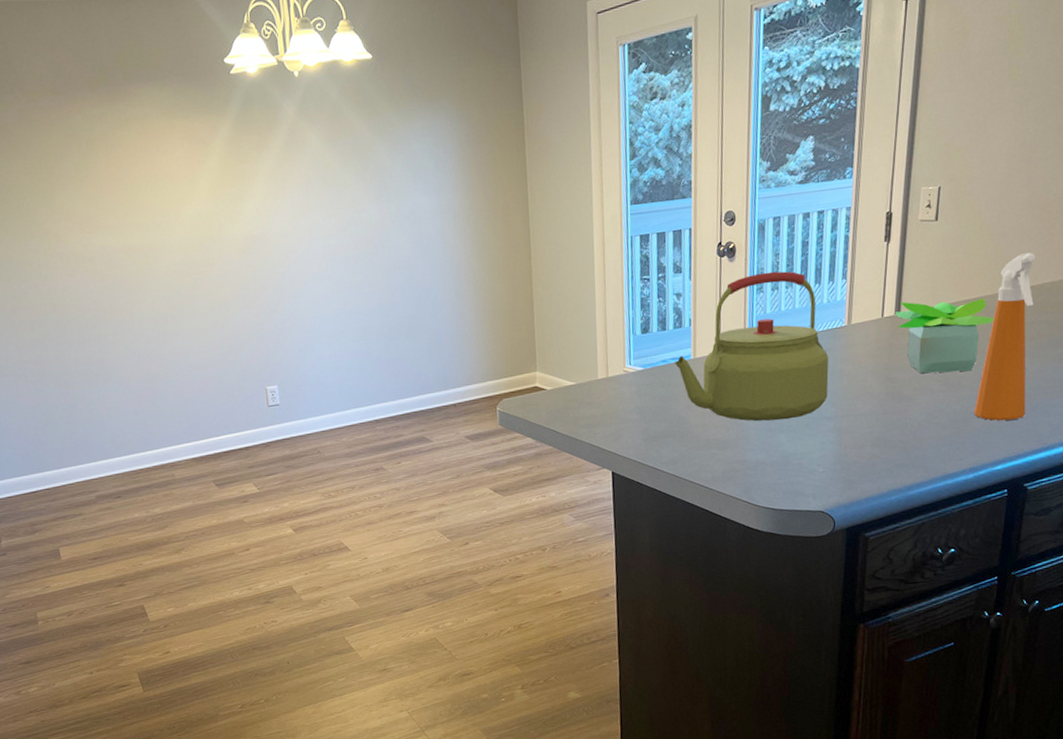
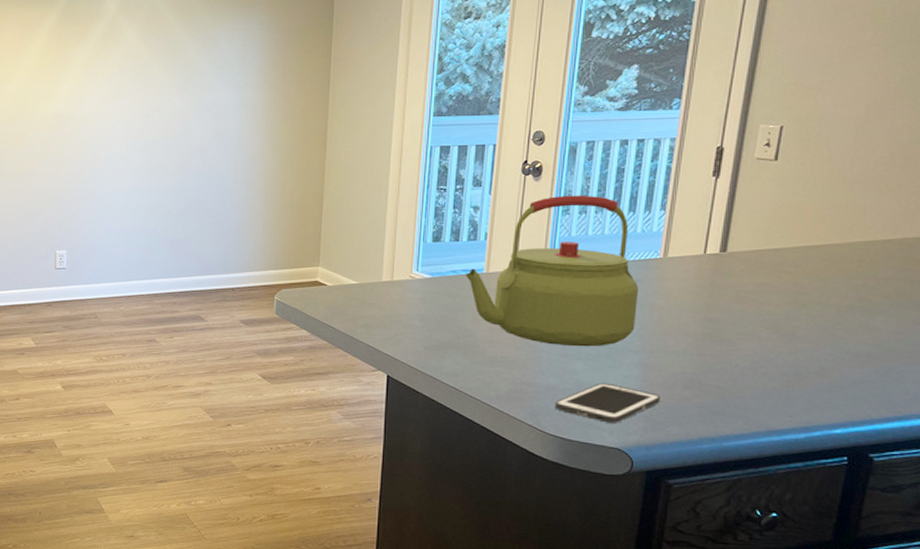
cell phone: none [764,451,854,489] -> present [554,382,660,423]
potted plant: present [895,298,995,374] -> none [720,240,842,322]
spray bottle: present [973,252,1036,421] -> none [809,204,897,381]

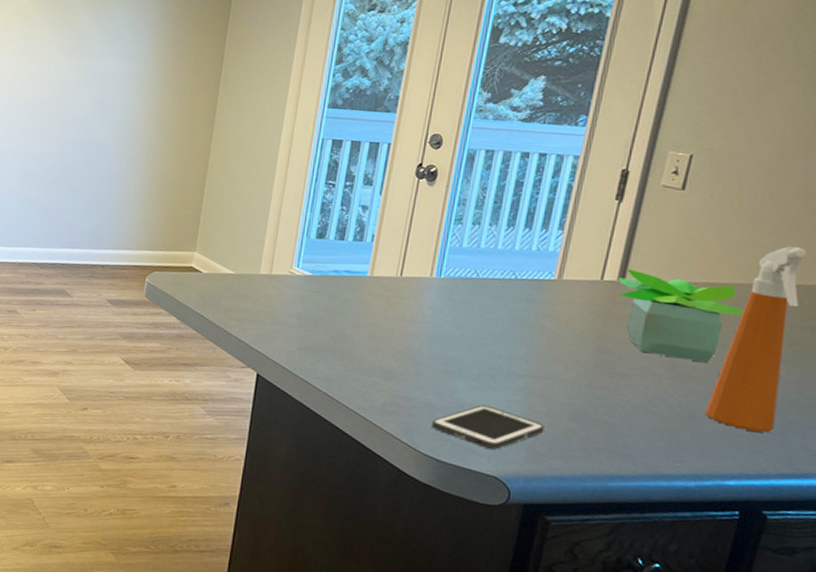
kettle: present [464,195,639,347] -> none [347,203,530,367]
potted plant: none [720,240,842,322] -> present [617,268,745,363]
spray bottle: none [809,204,897,381] -> present [704,246,807,433]

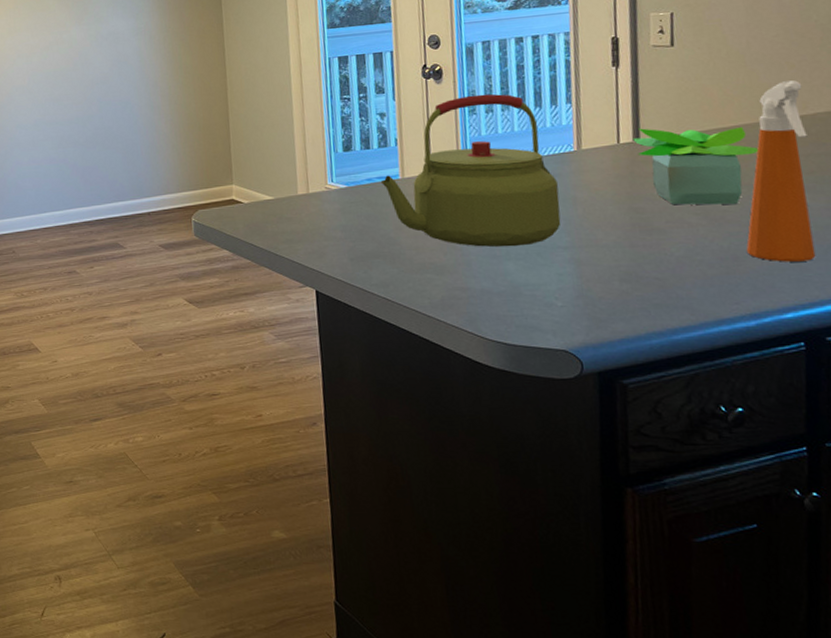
kettle: none [347,203,530,367] -> present [380,94,561,247]
cell phone: present [431,404,544,450] -> none [491,282,600,324]

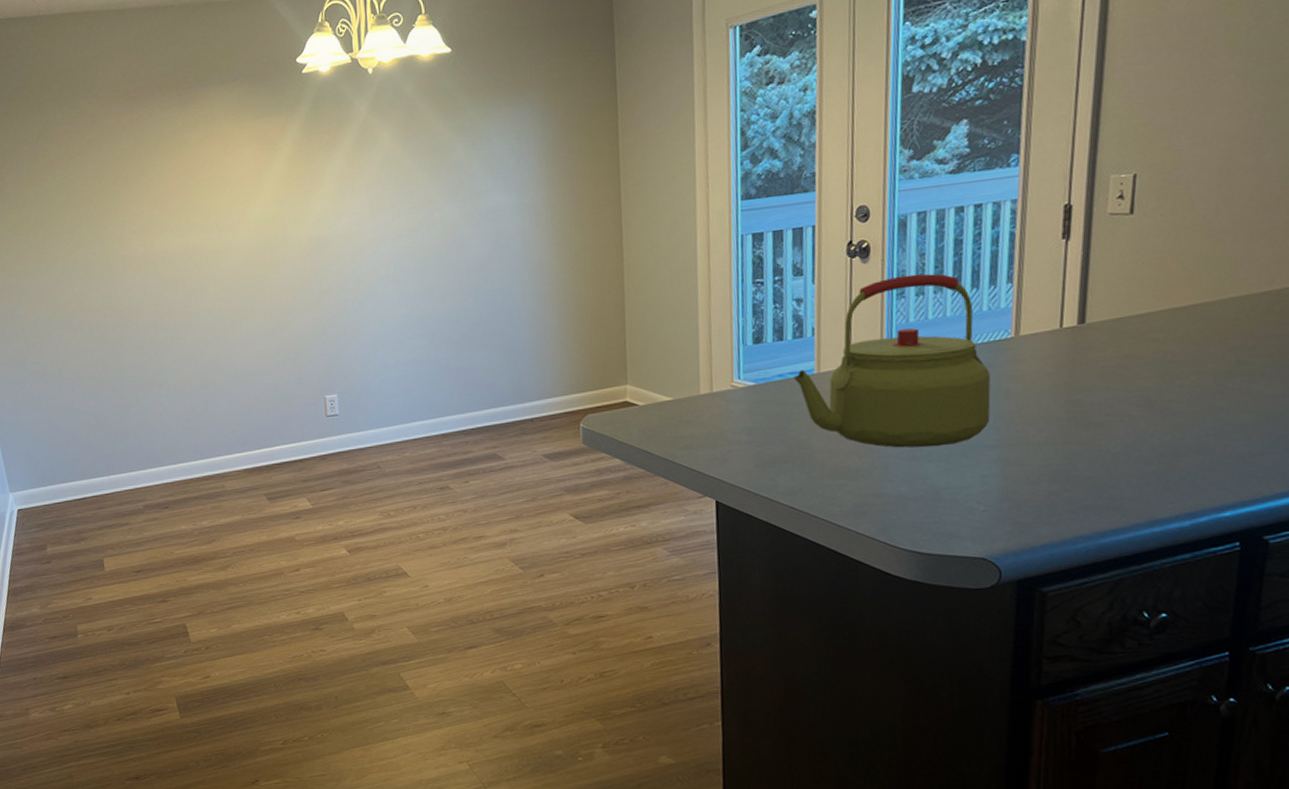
potted plant: present [633,126,759,205] -> none [1077,305,1215,396]
spray bottle: present [746,80,816,262] -> none [1188,251,1271,456]

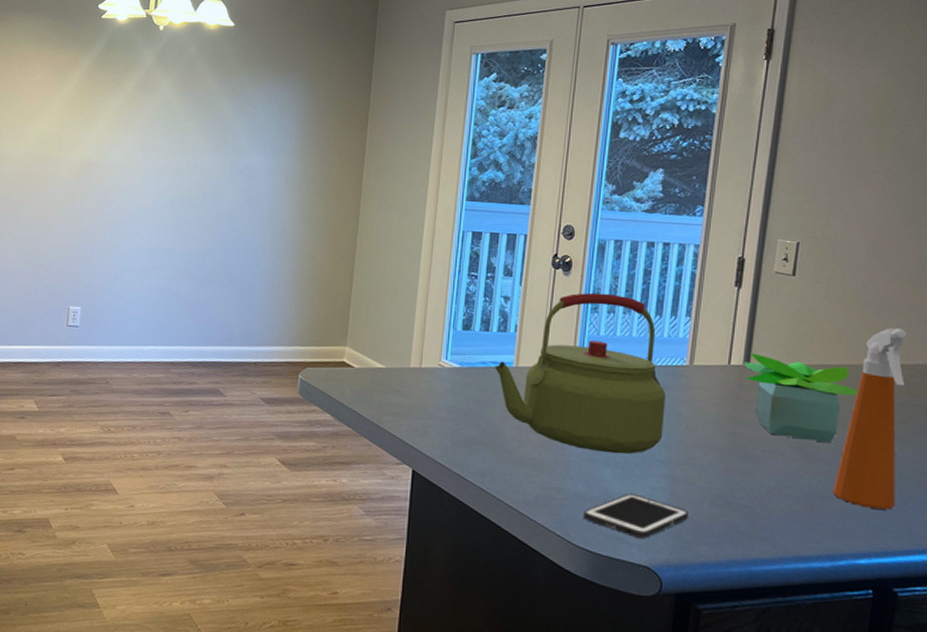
cell phone: none [907,485,1026,531] -> present [583,493,689,539]
potted plant: none [1077,305,1215,396] -> present [743,352,859,444]
spray bottle: none [1188,251,1271,456] -> present [832,328,907,510]

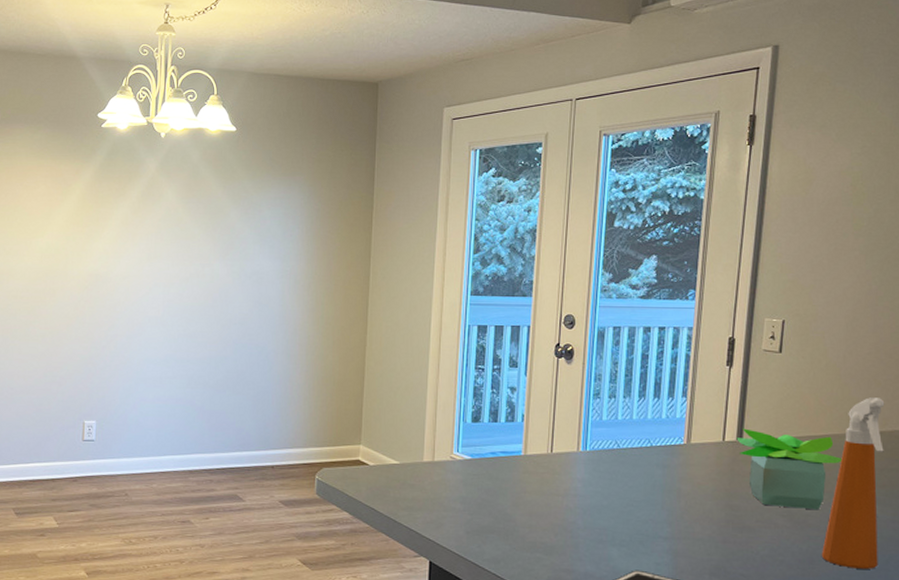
kettle: present [494,292,667,454] -> none [503,379,667,533]

